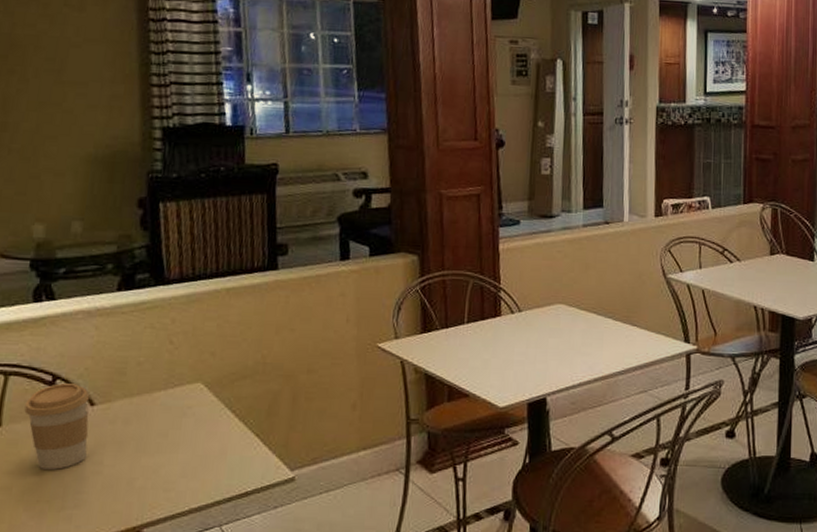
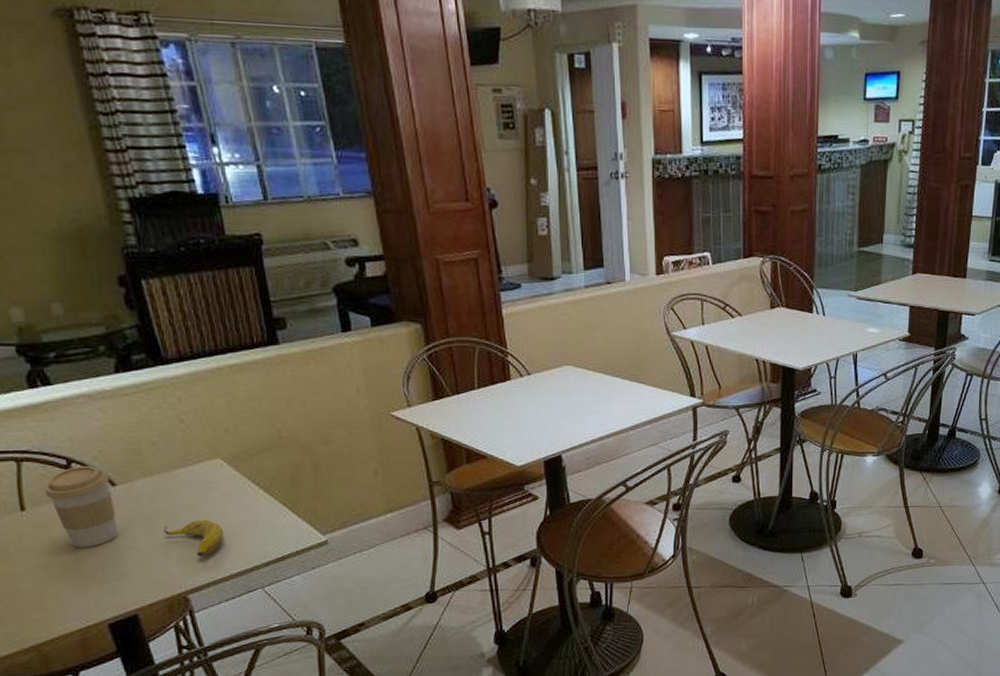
banana: none [131,446,191,487] -> present [163,519,223,557]

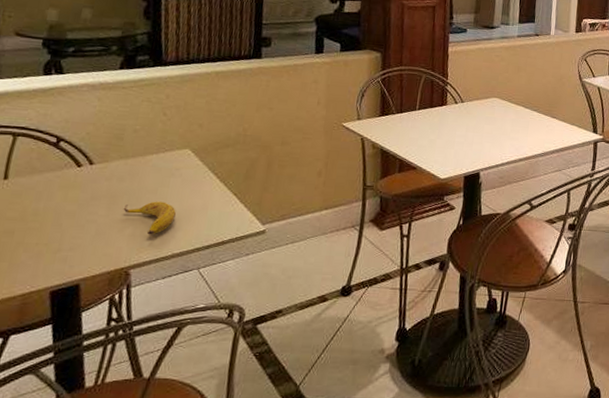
coffee cup: present [44,466,118,548] -> none [29,145,90,218]

